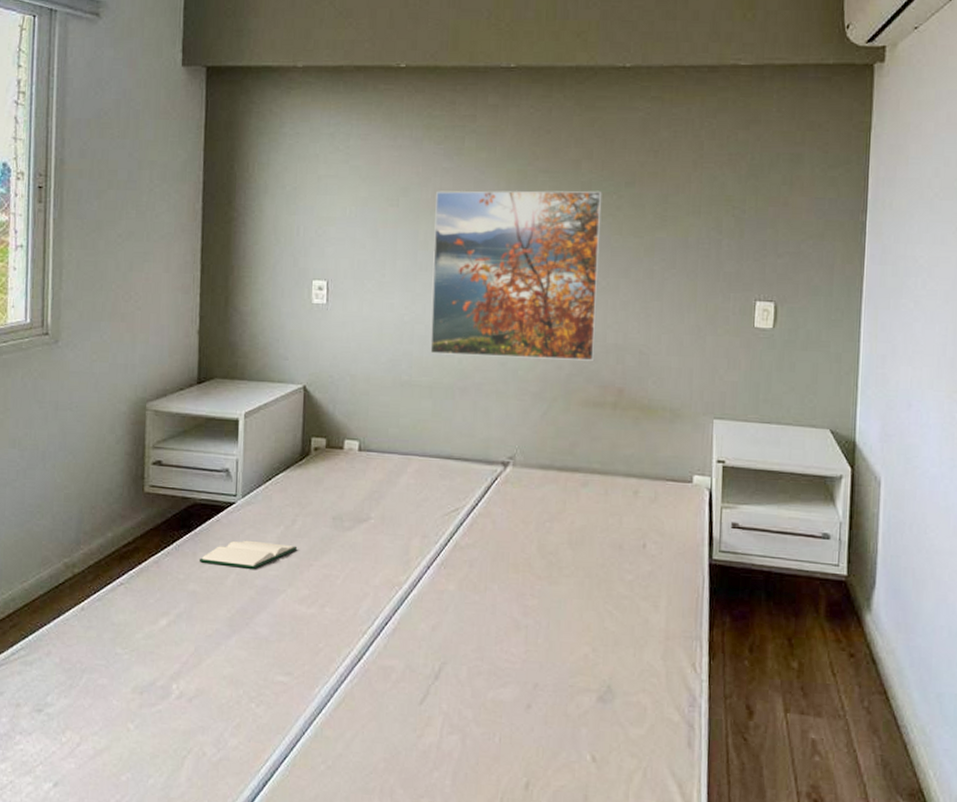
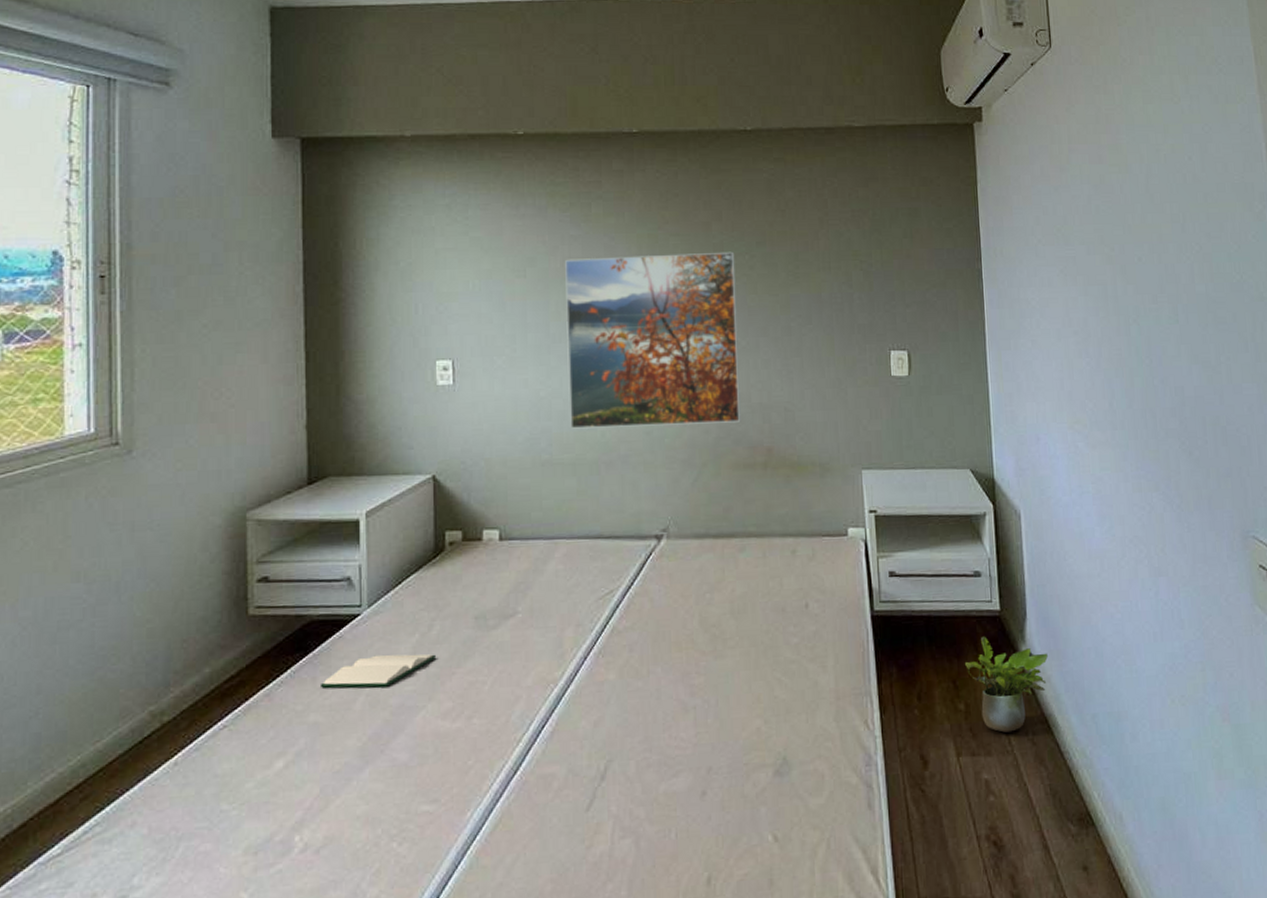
potted plant: none [803,599,896,698] -> present [965,636,1049,733]

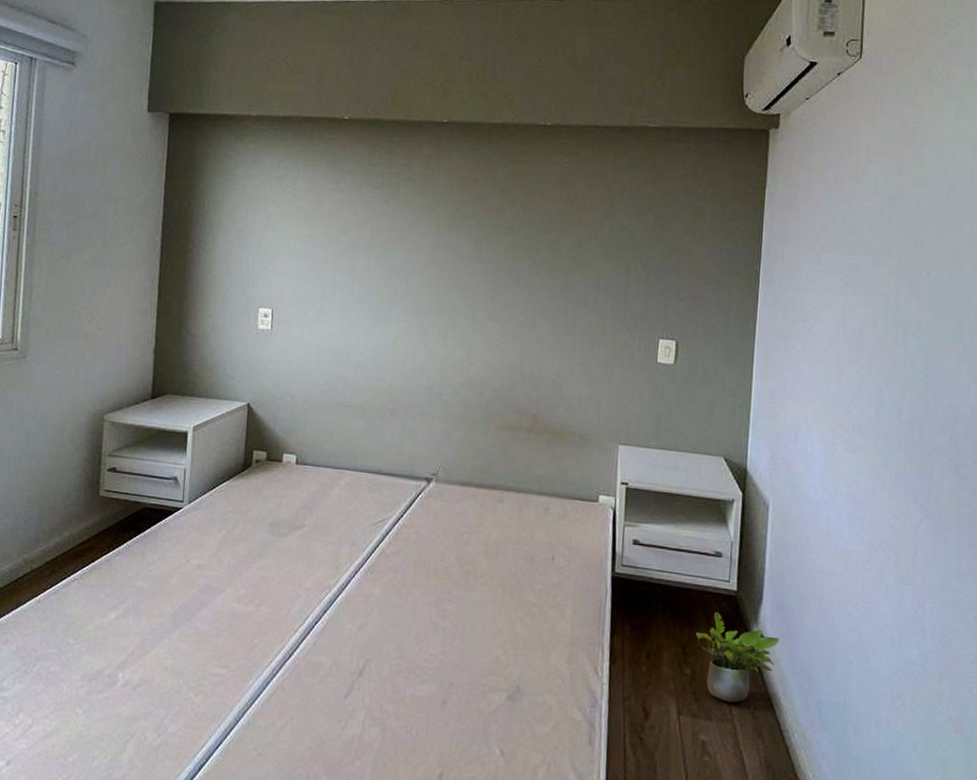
hardback book: present [321,654,437,688] -> none [148,542,238,569]
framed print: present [565,251,741,430] -> none [363,231,523,389]

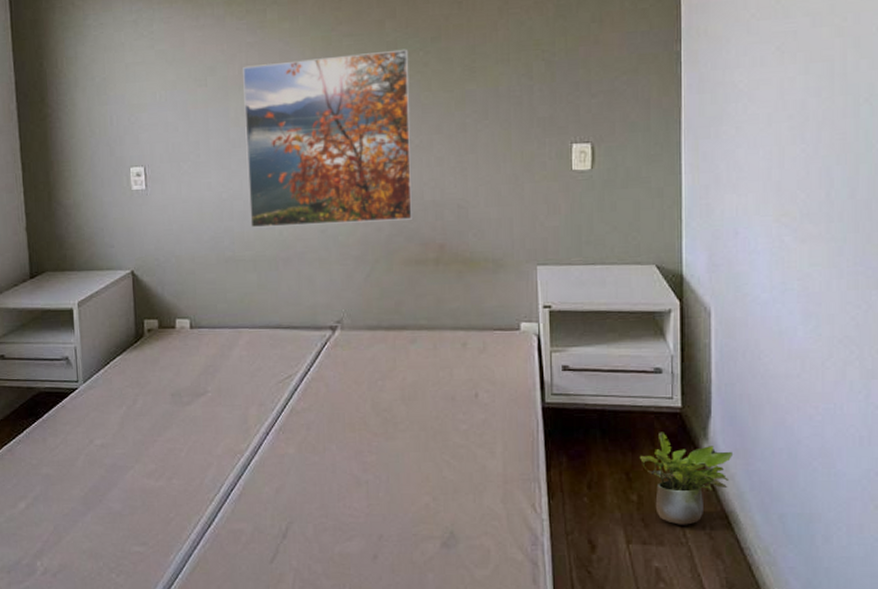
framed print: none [363,231,523,389] -> present [243,49,414,229]

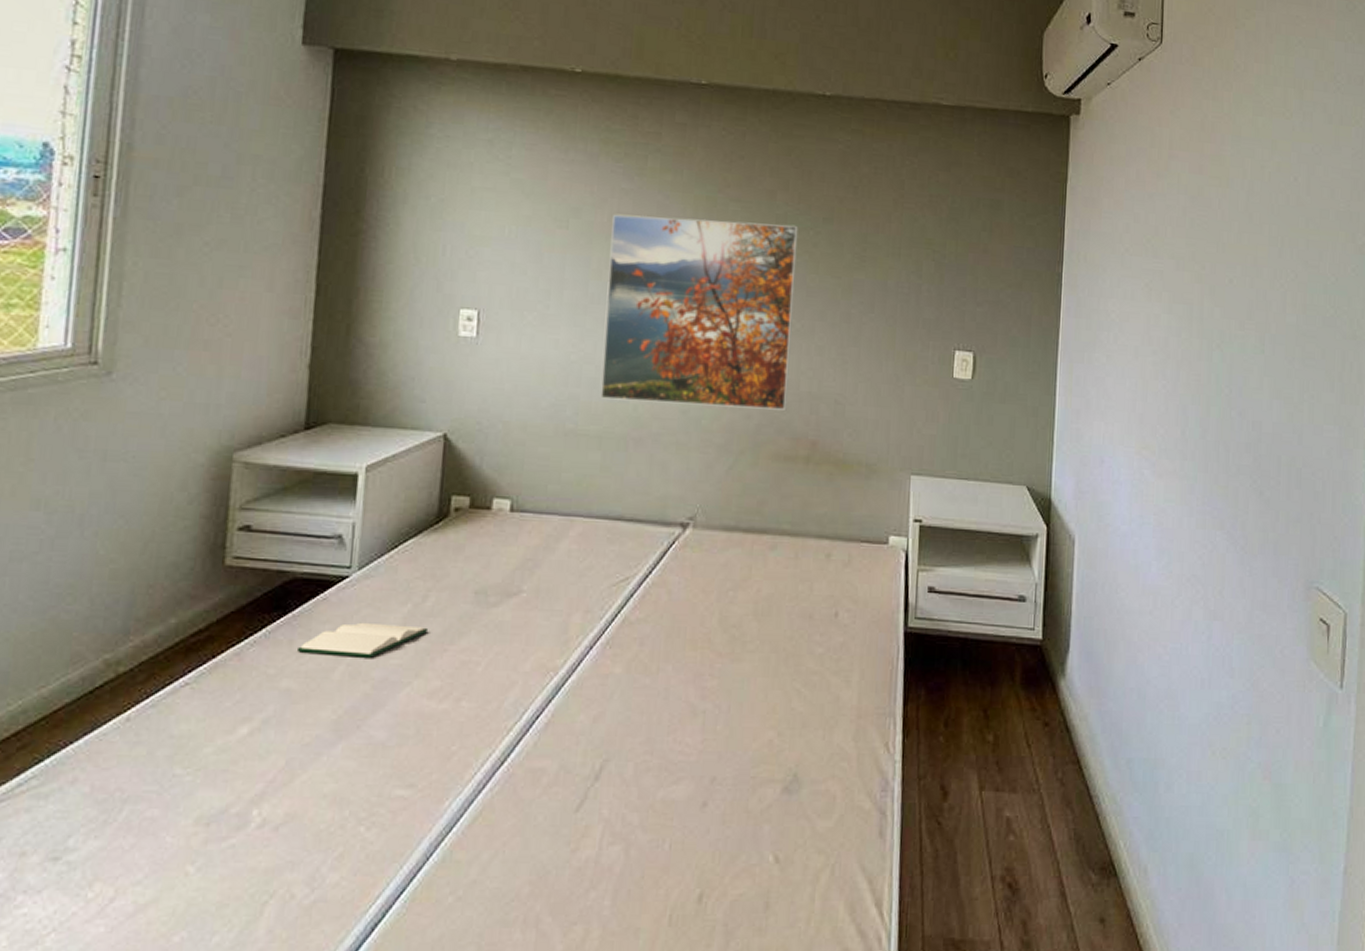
hardback book: none [50,422,141,449] -> present [298,622,429,658]
potted plant: present [640,432,734,525] -> none [999,665,1089,770]

